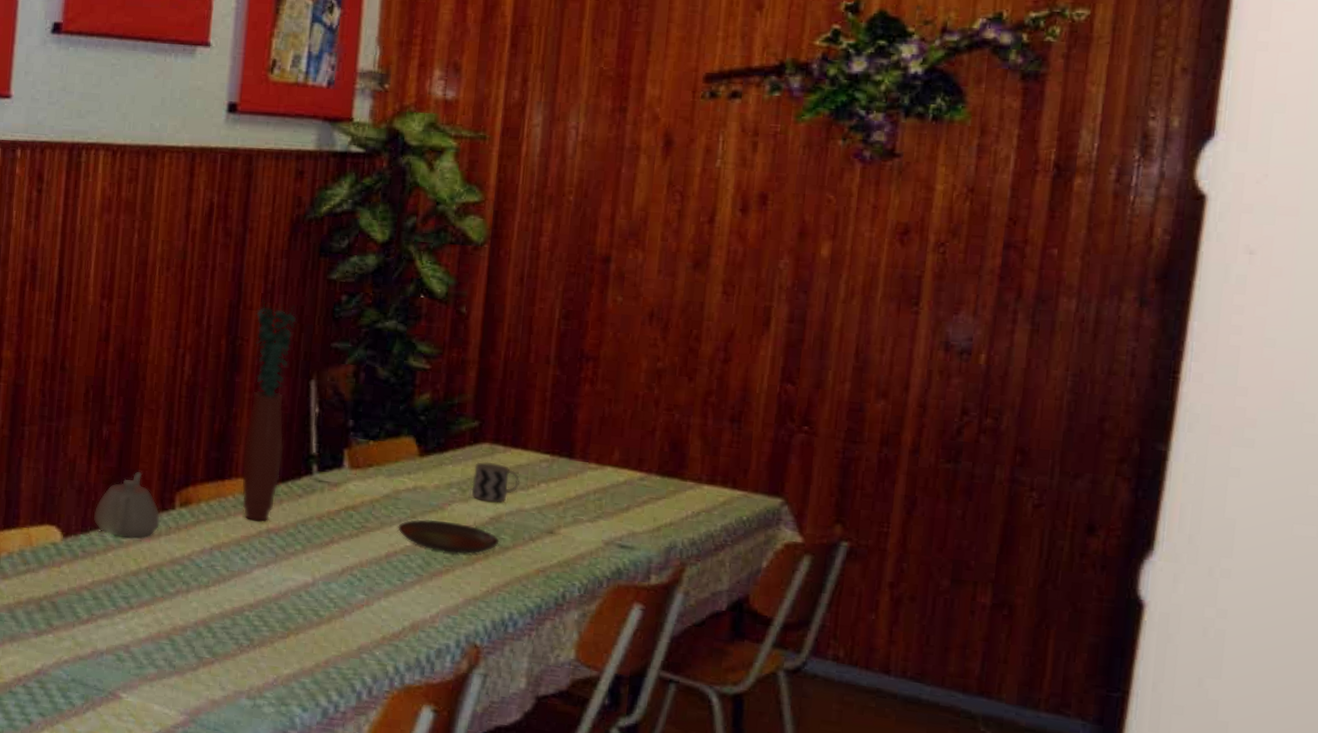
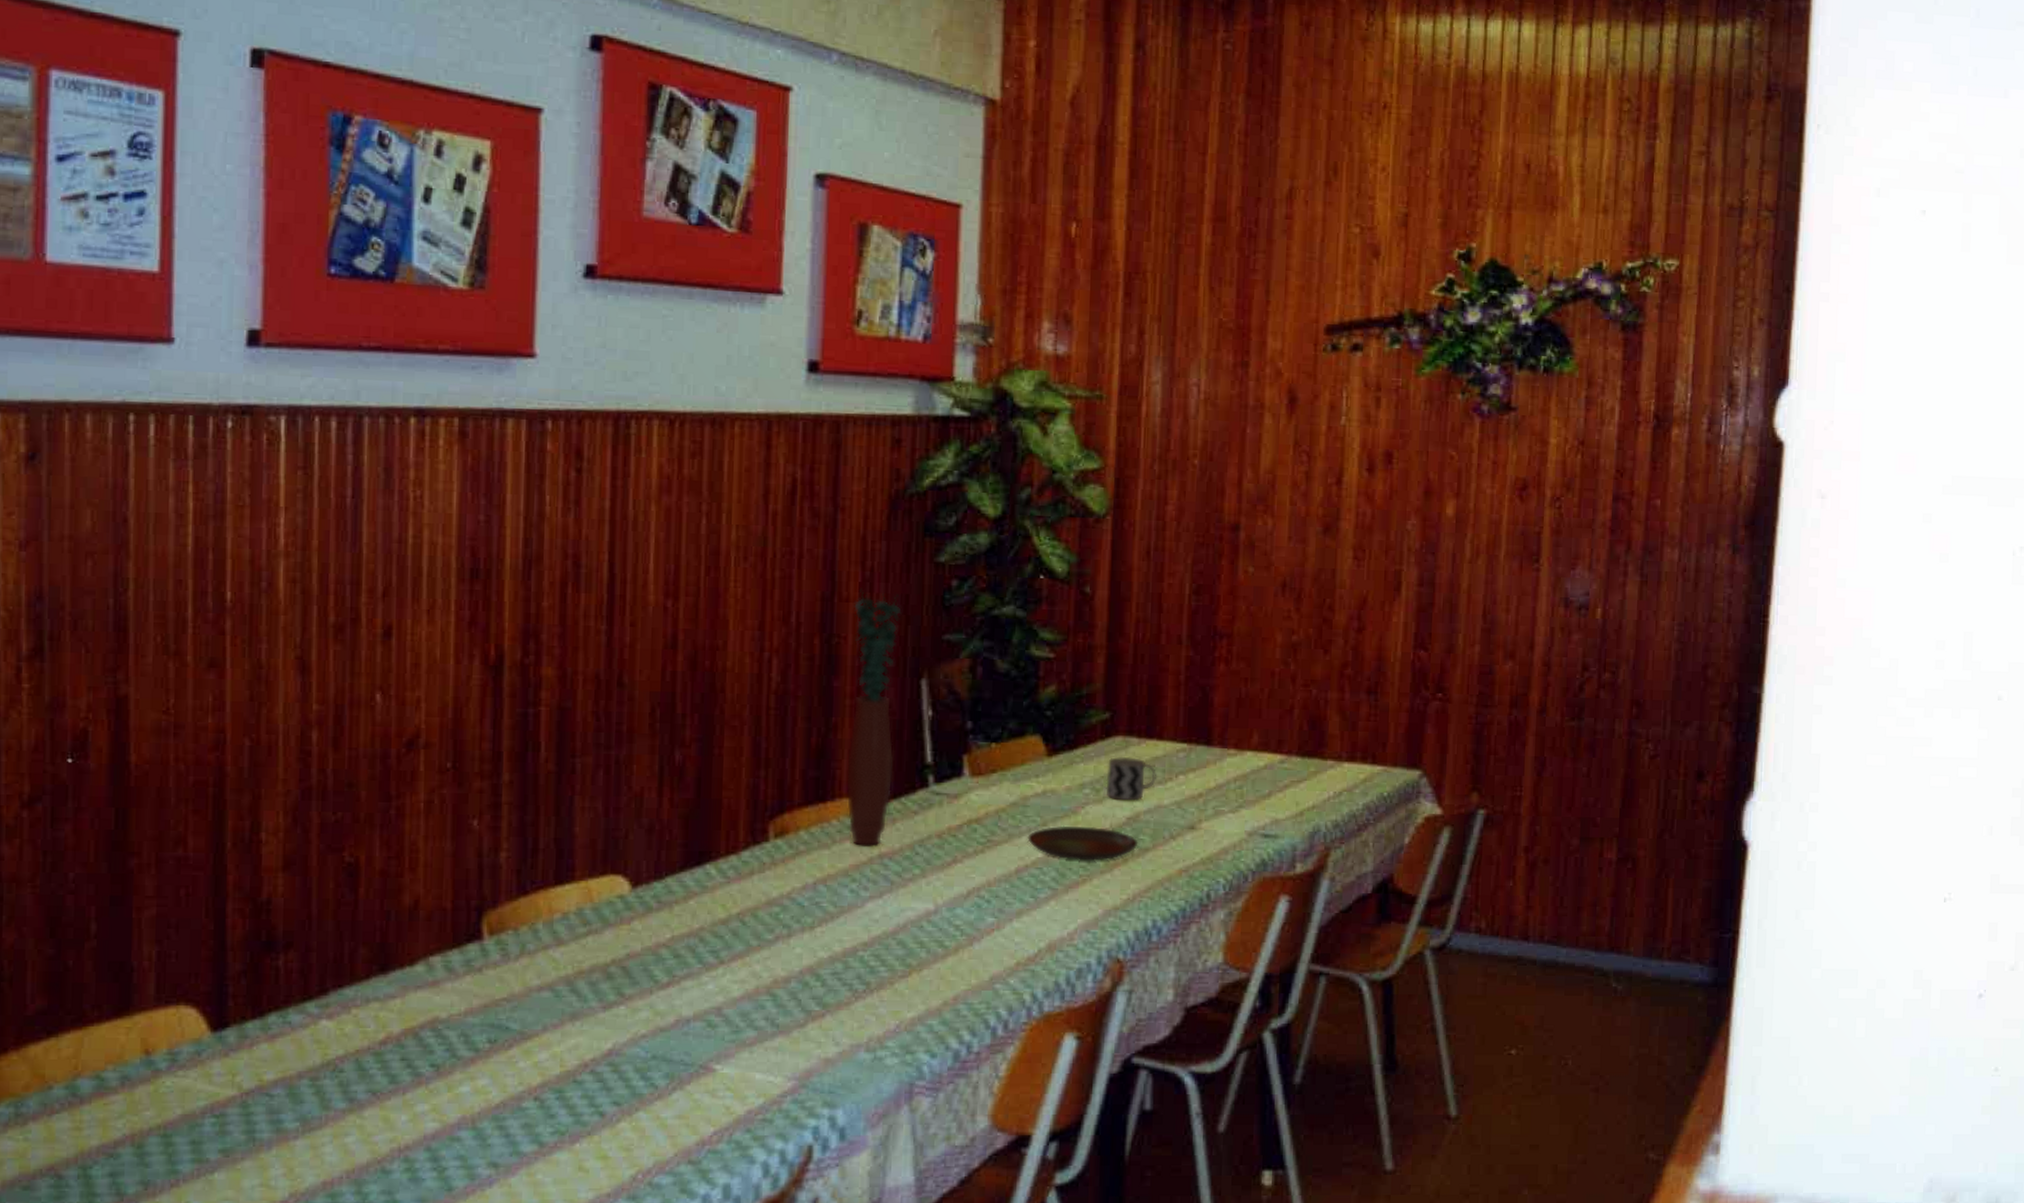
teapot: present [93,471,160,539] -> none [668,800,751,880]

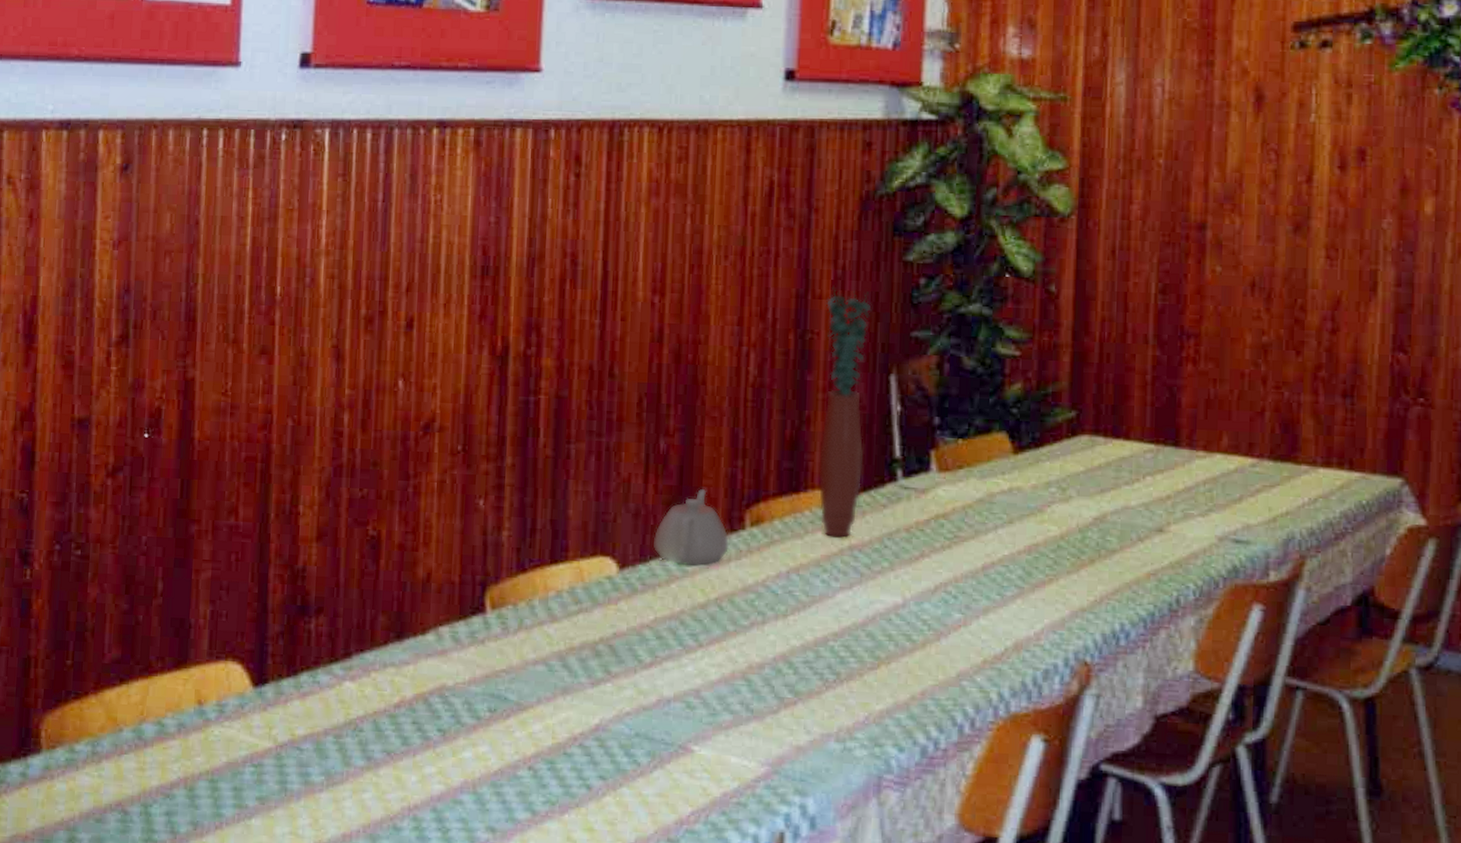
teapot: none [668,800,751,880] -> present [652,488,729,566]
plate: present [1027,825,1138,860] -> none [994,524,1105,560]
cup: present [1106,756,1158,801] -> none [1072,455,1124,502]

